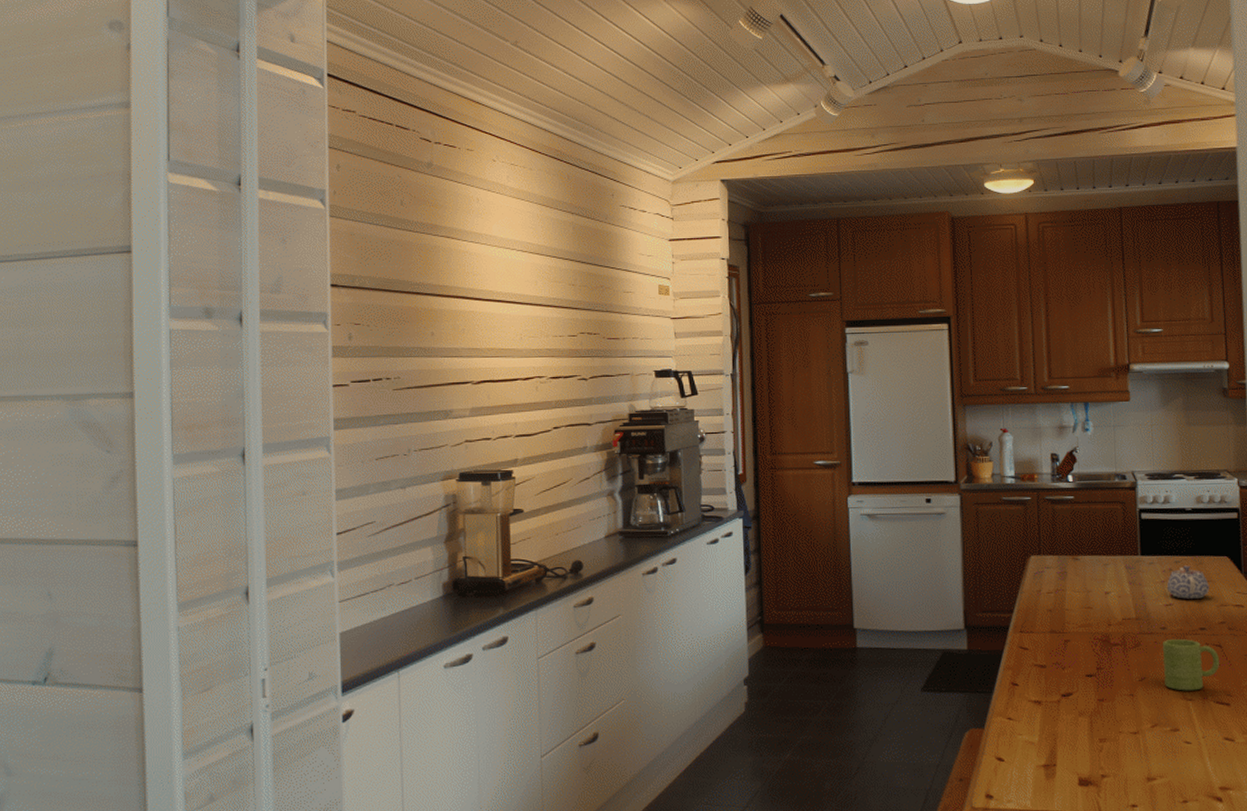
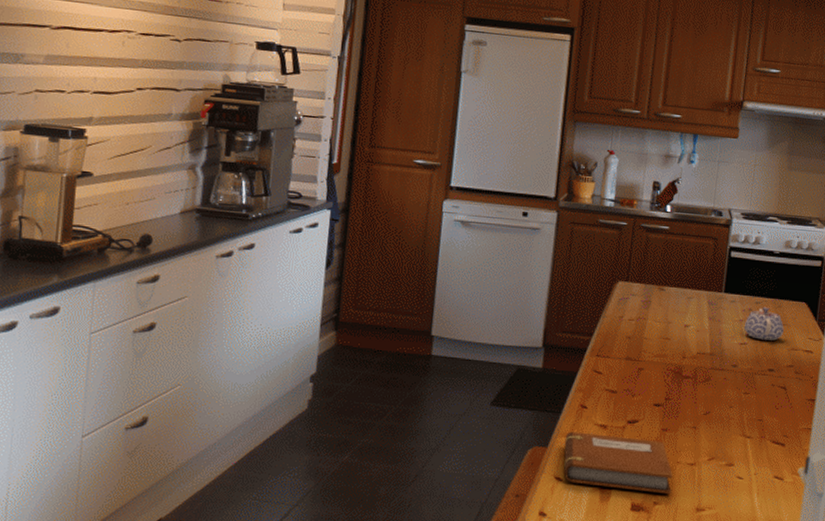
notebook: none [1000,710,1118,766] -> present [564,431,673,495]
mug: present [1162,638,1220,691] -> none [727,377,782,429]

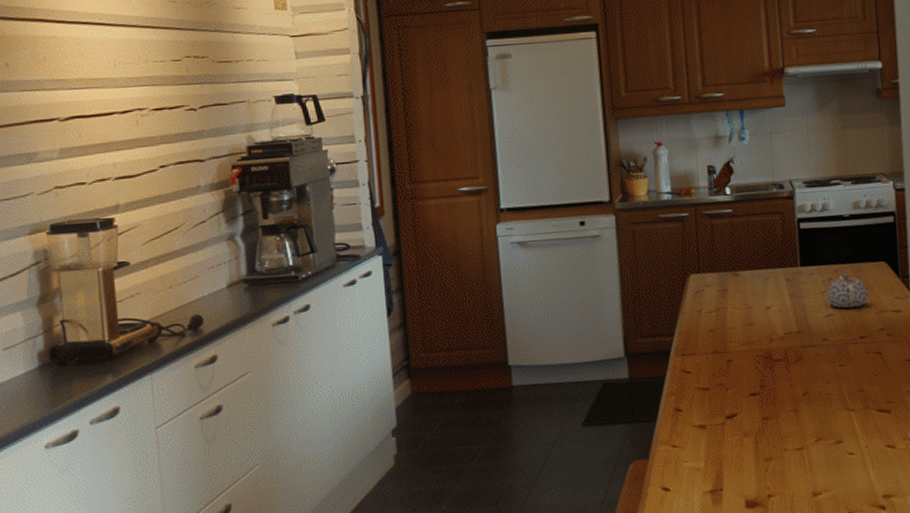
notebook: present [564,431,673,495] -> none [665,431,784,491]

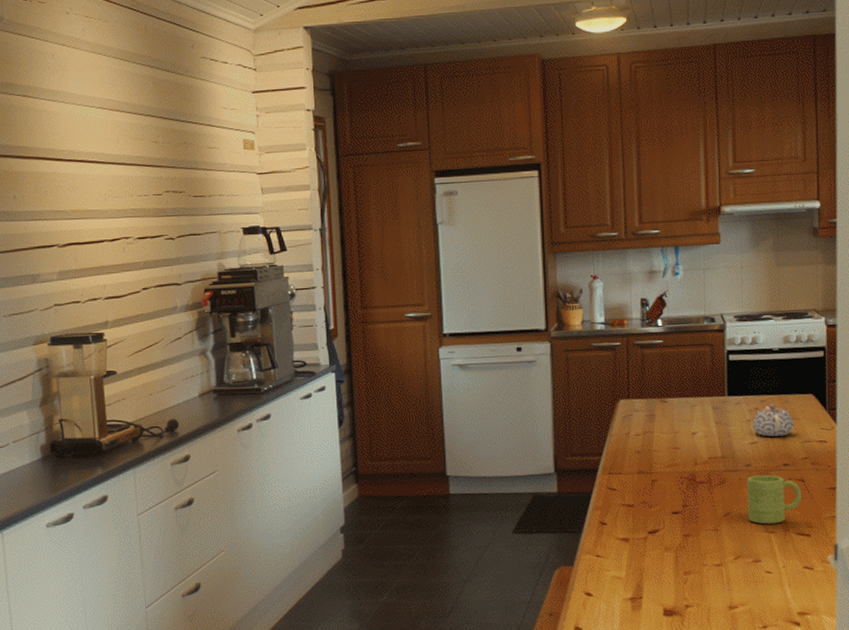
mug: none [824,349,881,402] -> present [746,474,802,524]

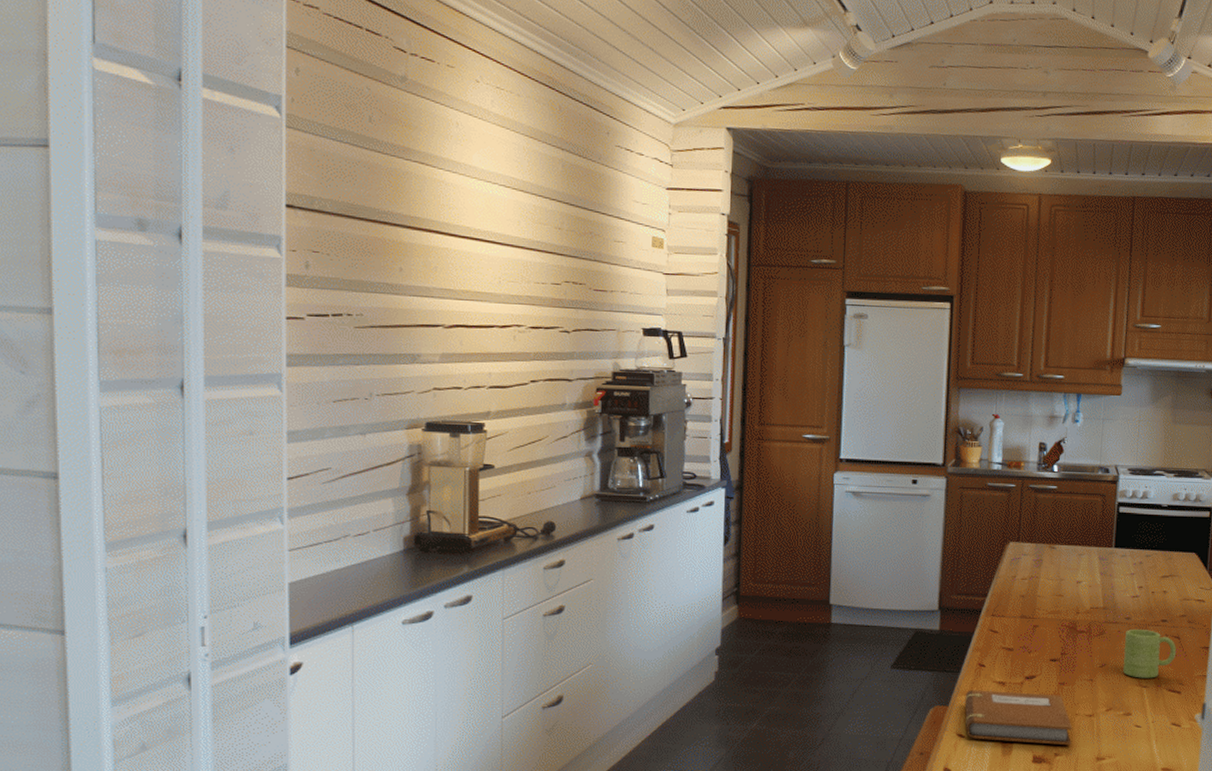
notebook: none [589,547,702,597] -> present [964,690,1072,746]
teapot: present [752,404,794,437] -> none [1135,559,1175,592]

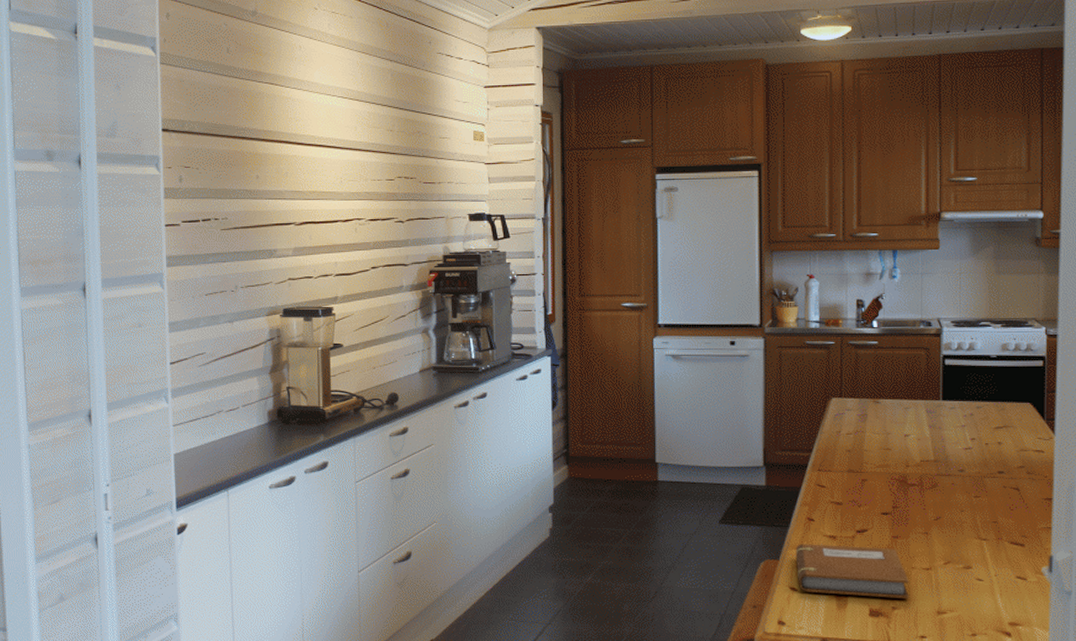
mug: present [1123,628,1177,678] -> none [959,481,1017,531]

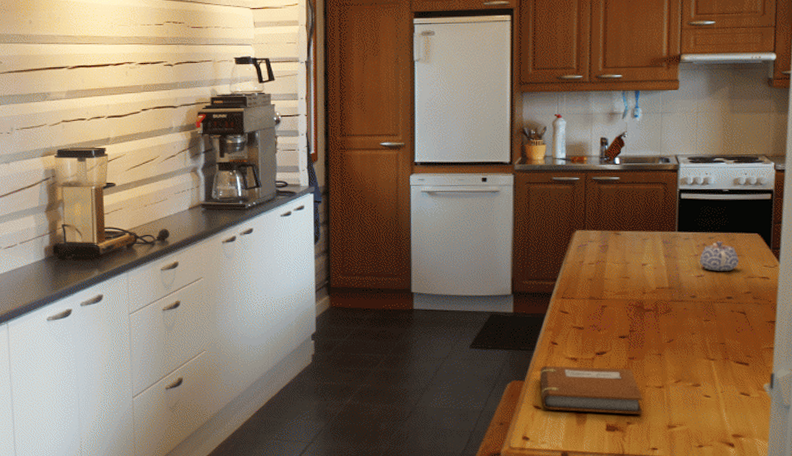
teapot: none [966,411,1010,443] -> present [699,241,739,271]

